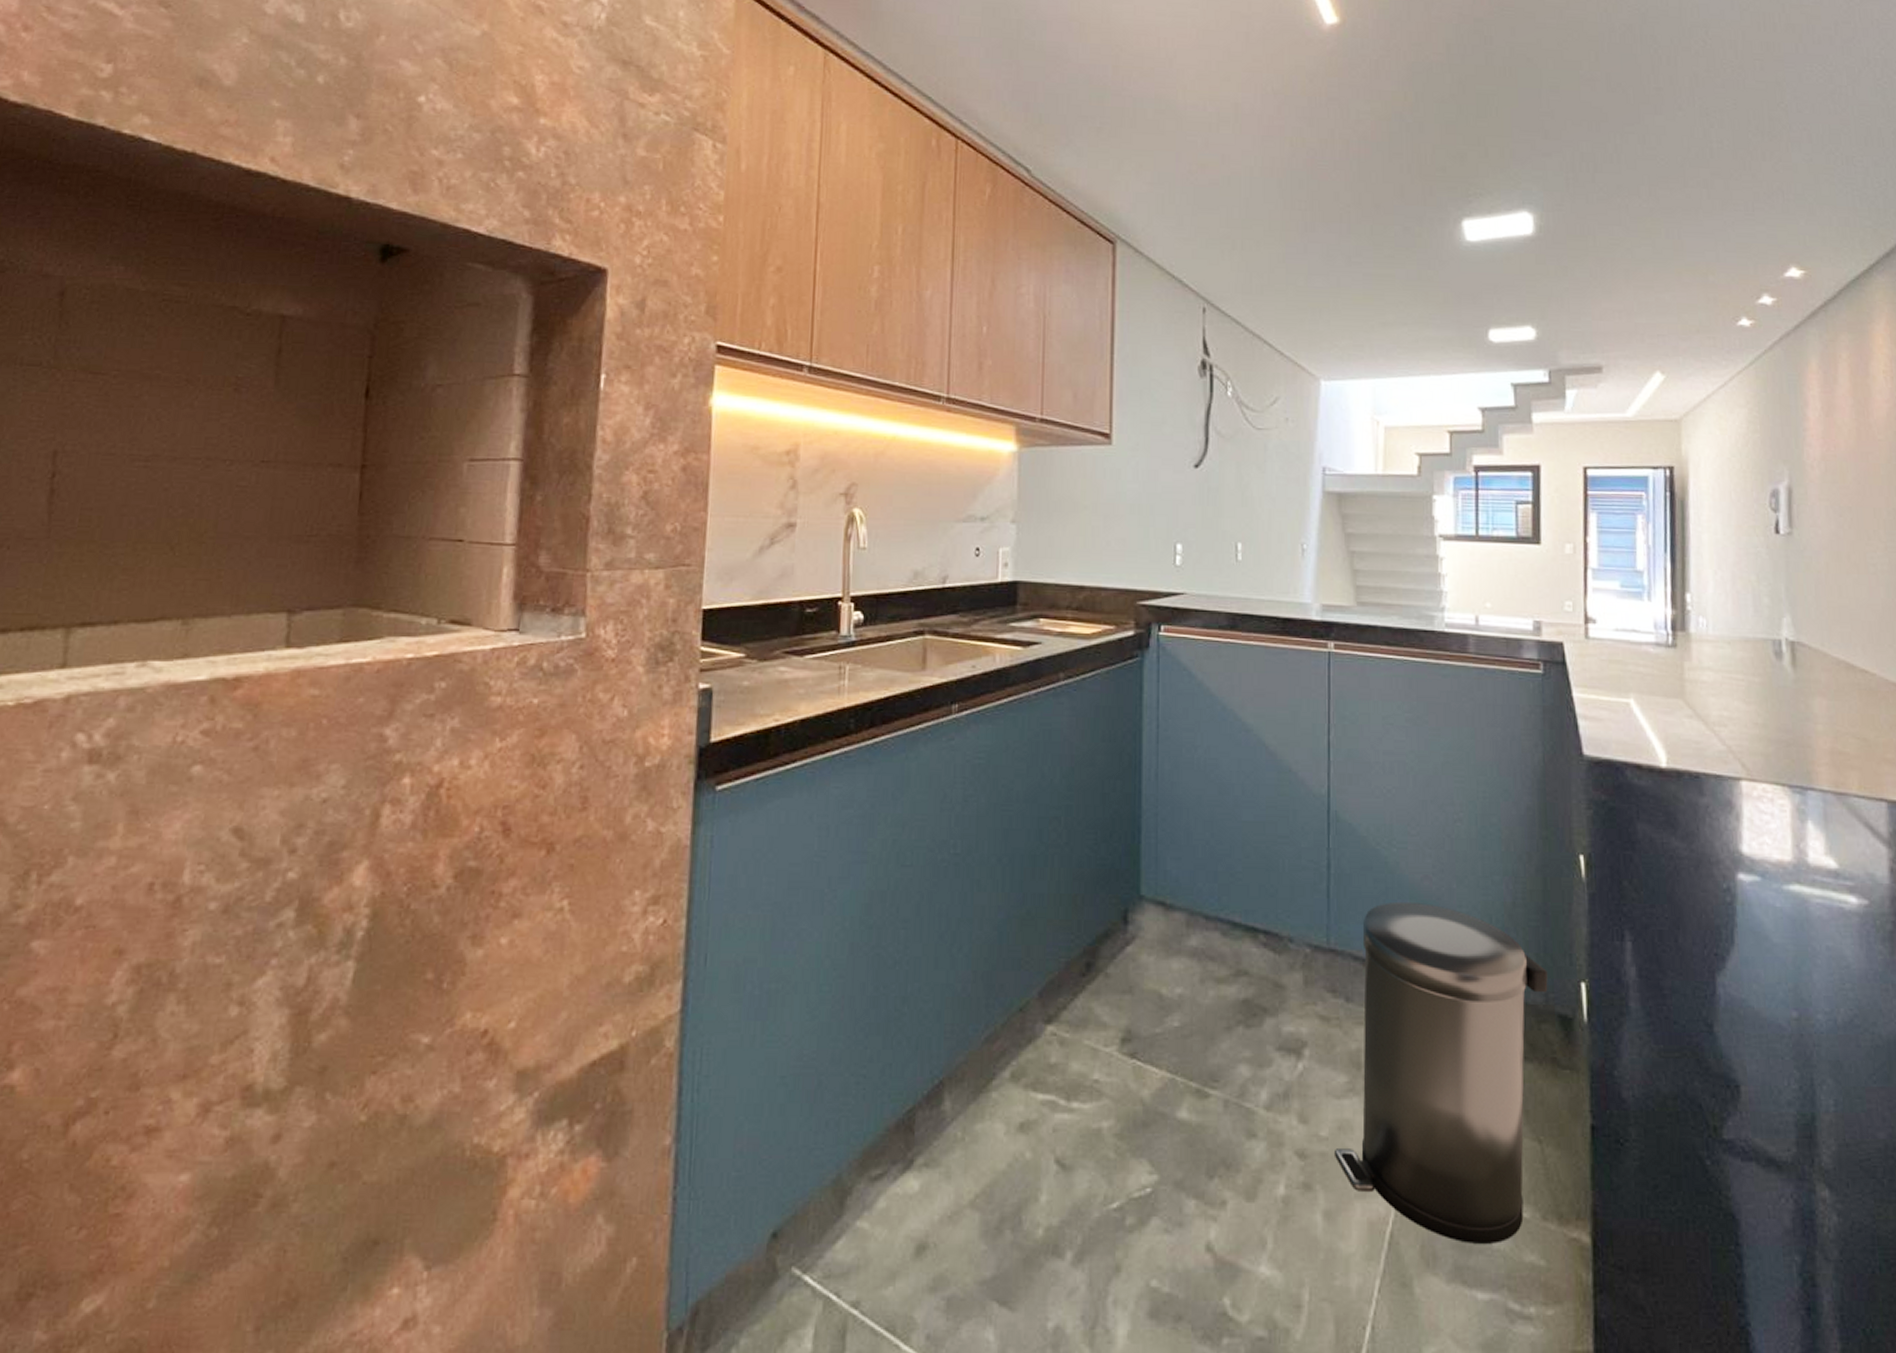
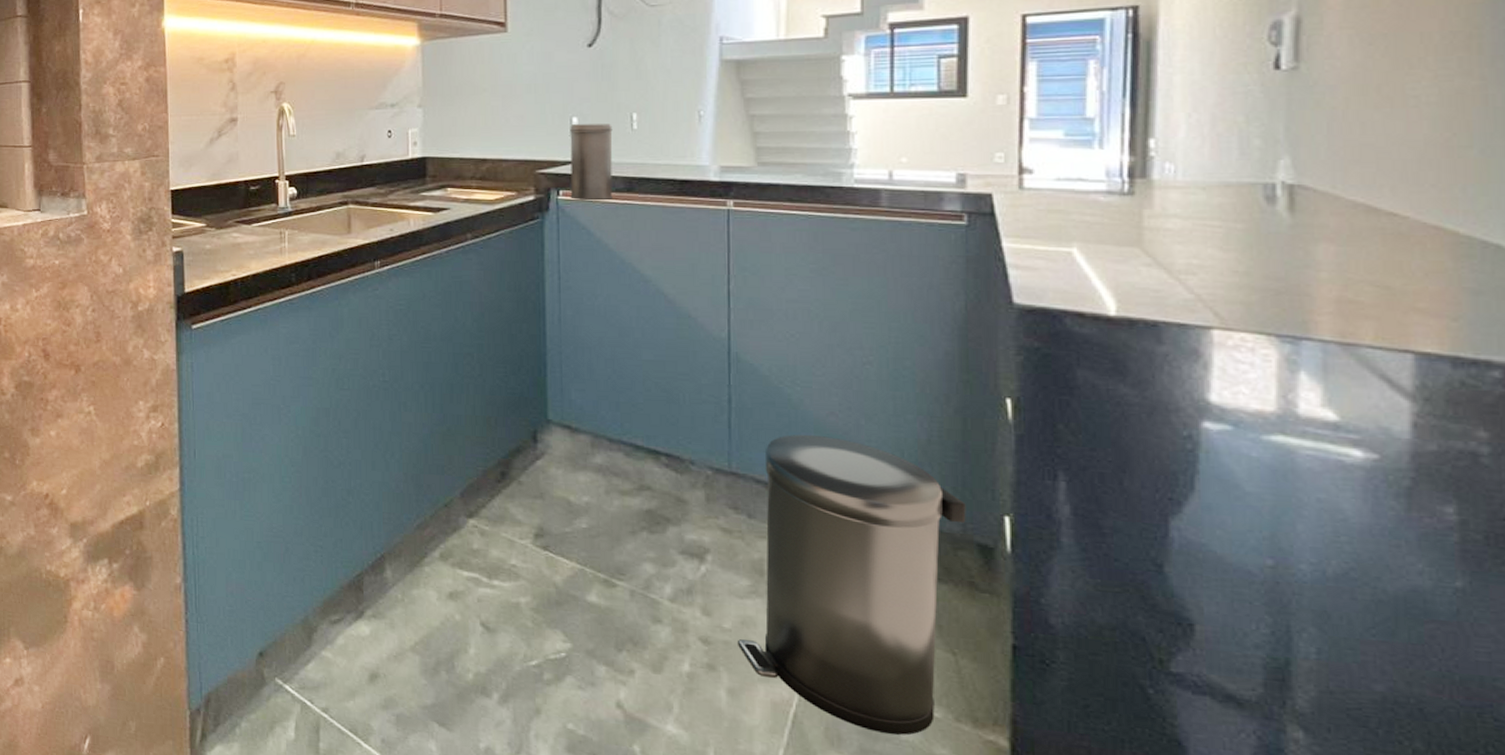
canister: none [1172,552,1217,639] -> present [570,124,613,201]

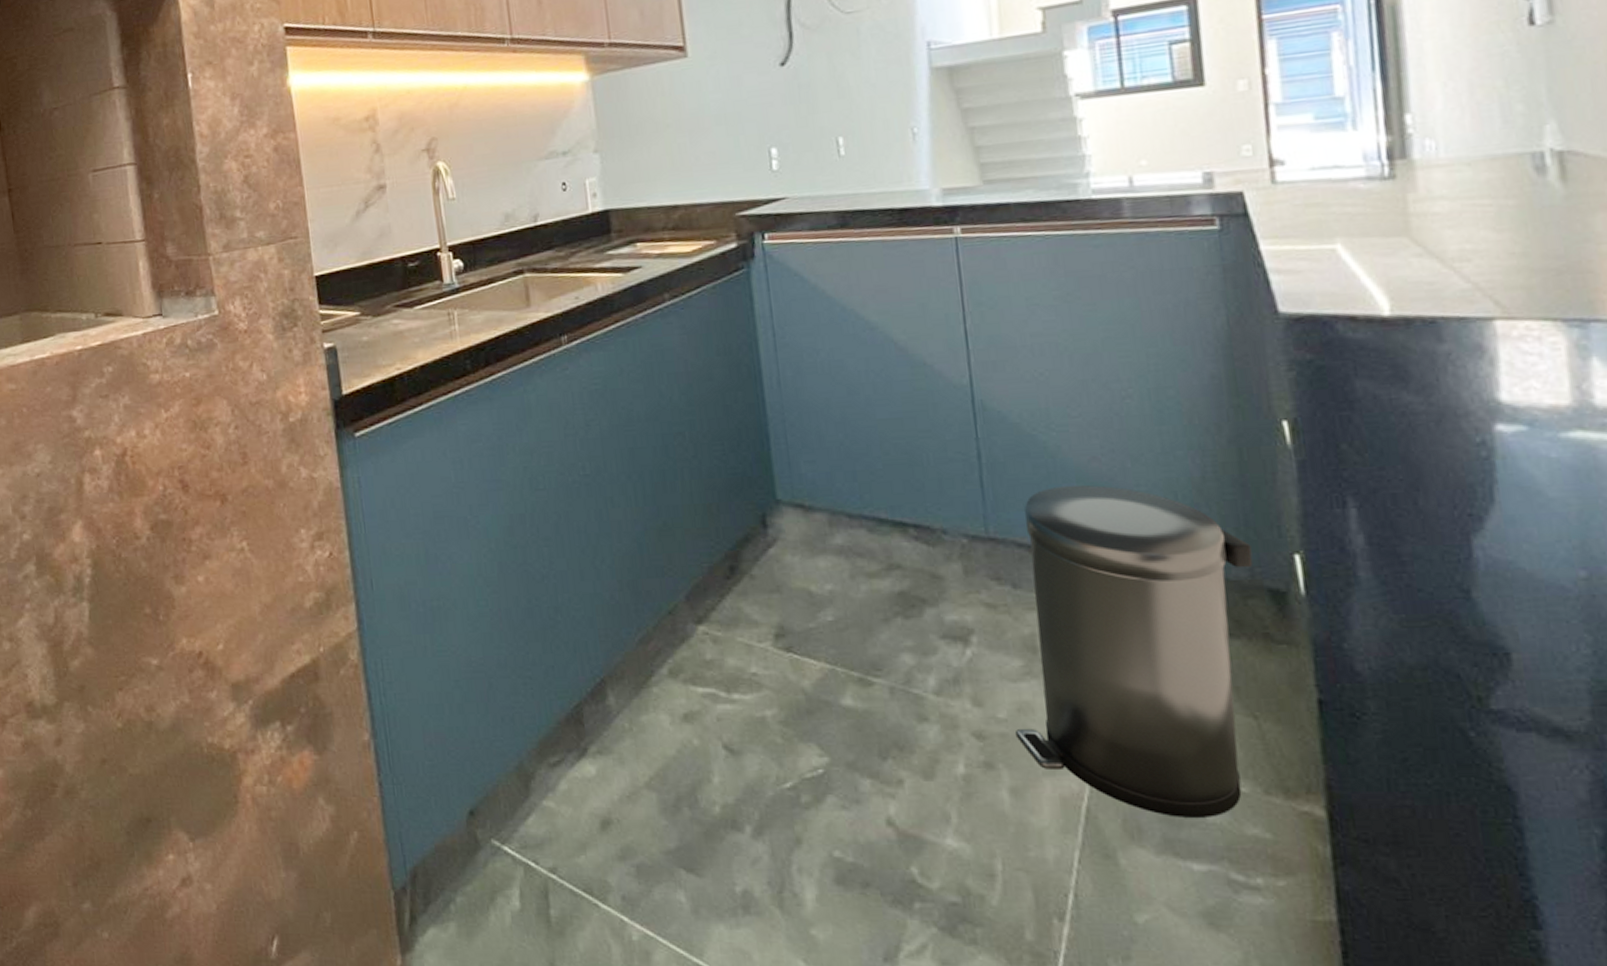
canister: present [570,124,613,201] -> none [769,152,825,243]

